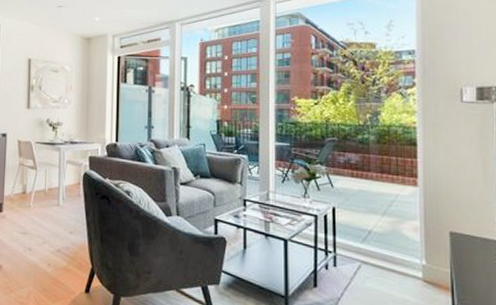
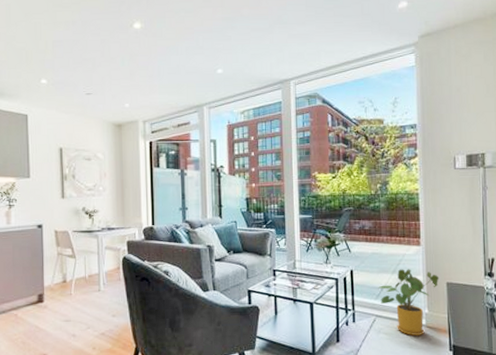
house plant: none [365,211,441,290] -> present [378,269,439,335]

